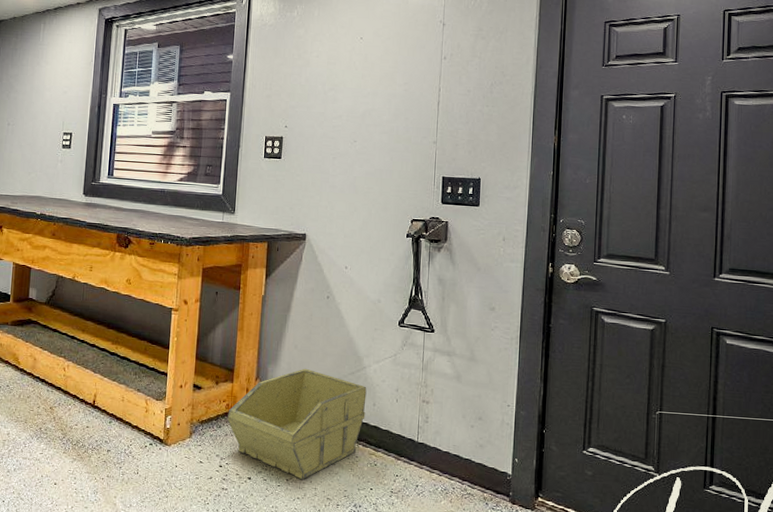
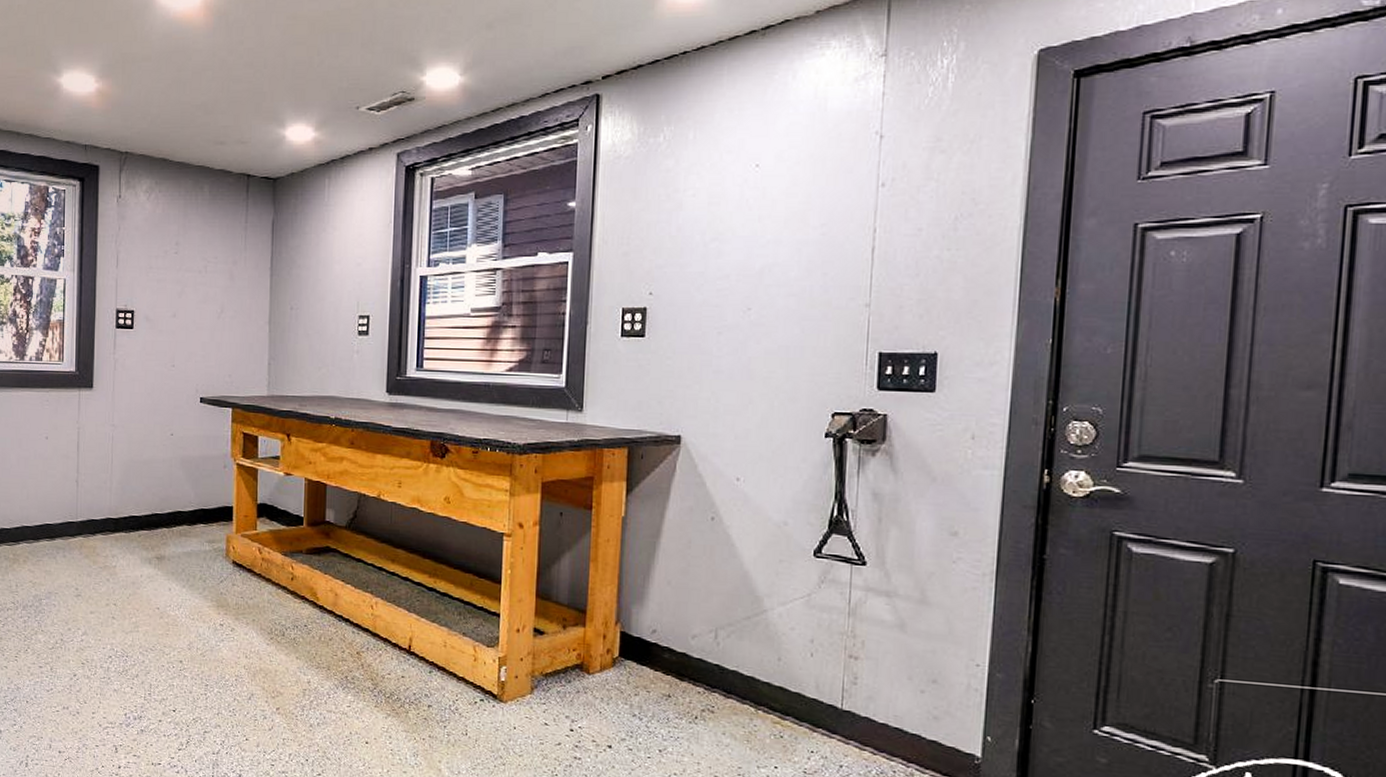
storage bin: present [227,368,367,480] -> none [579,610,769,752]

